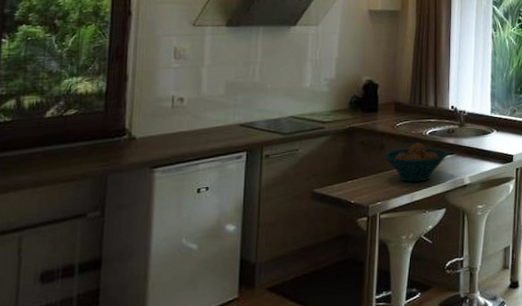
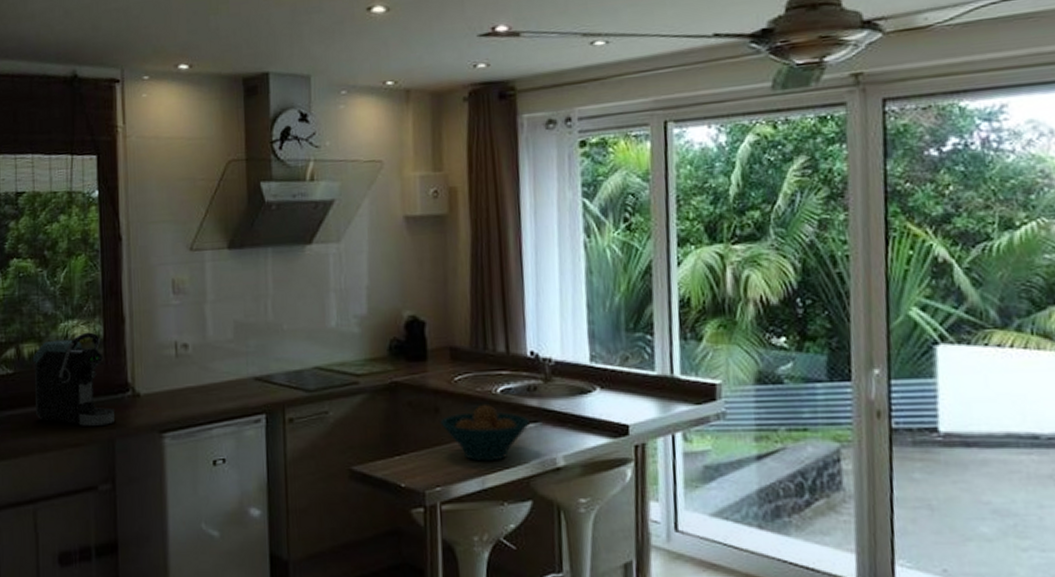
coffee maker: none [31,87,111,165] -> present [32,332,116,427]

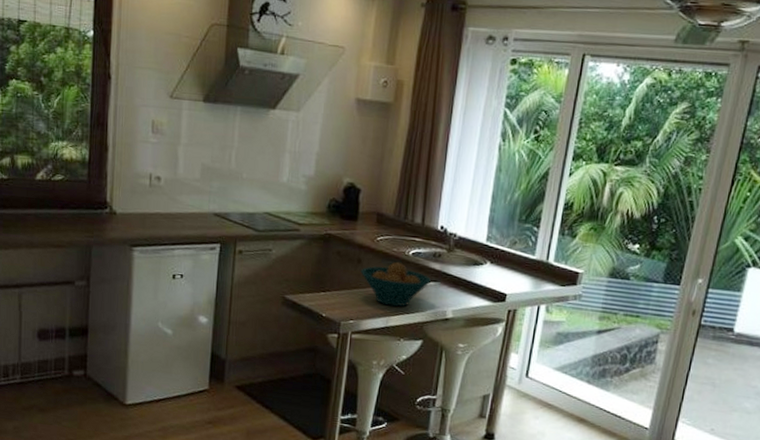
coffee maker: present [32,332,116,427] -> none [25,153,94,235]

